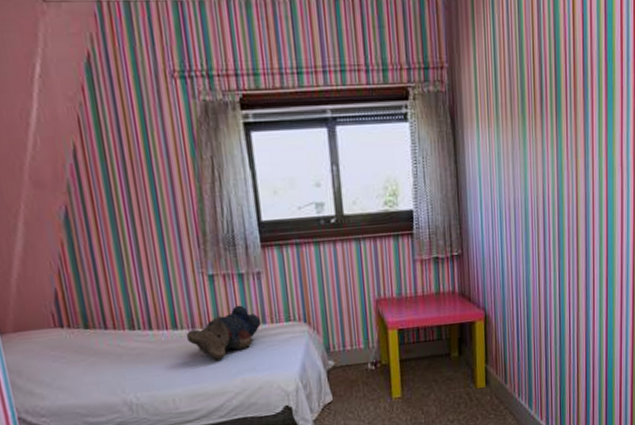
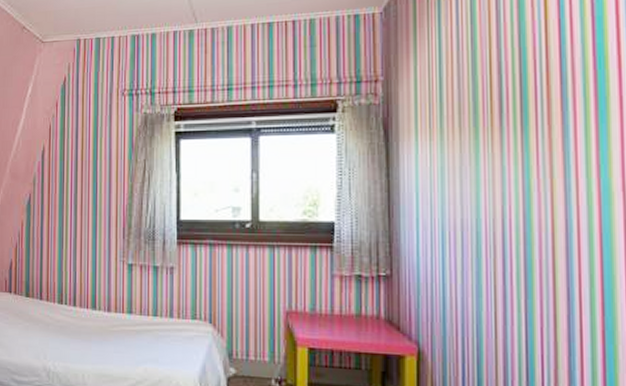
teddy bear: present [187,305,262,361] -> none [103,296,169,345]

